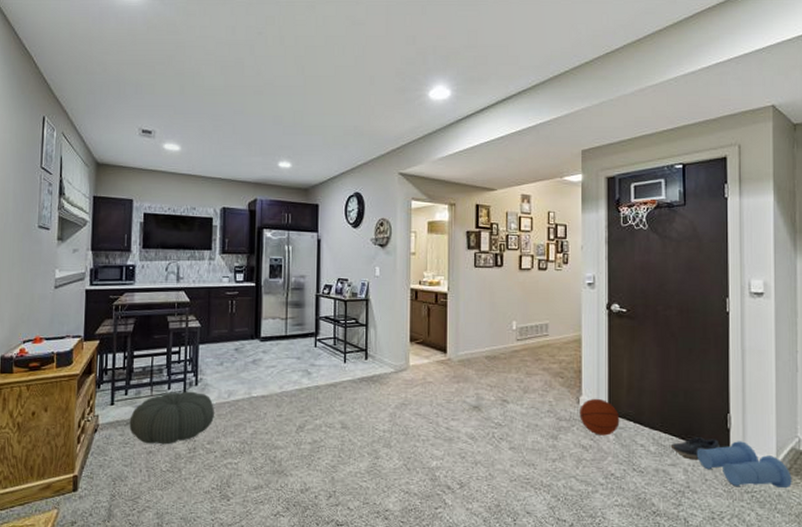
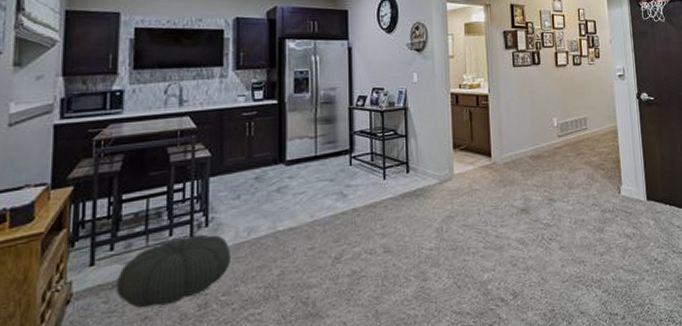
basketball: present [579,398,620,436] -> none [621,185,658,223]

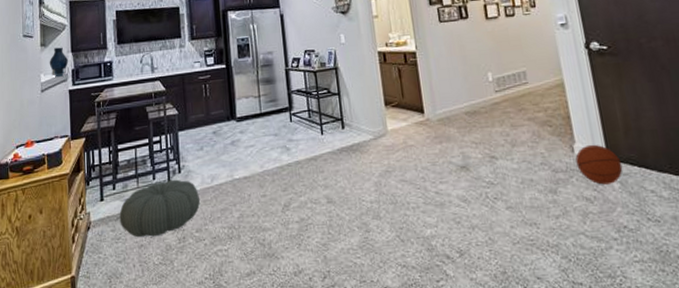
vase: none [25,68,57,108] -> present [49,47,69,78]
basketball: none [621,185,658,223] -> present [575,144,623,185]

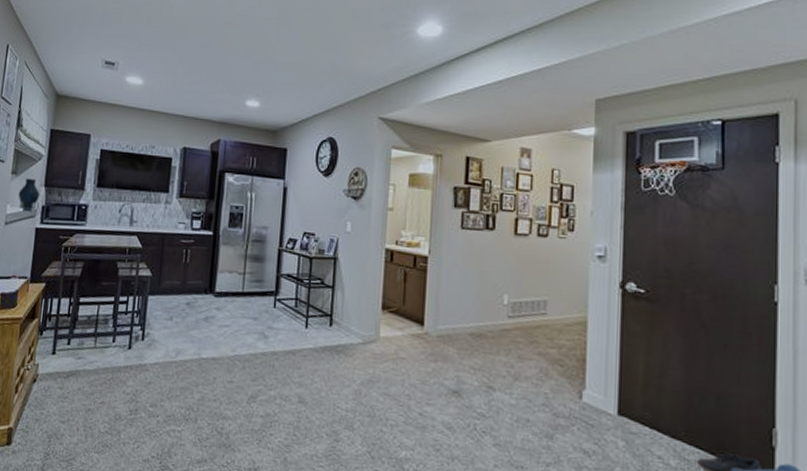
pouf: present [119,179,200,238] -> none [69,345,160,403]
basketball: present [575,144,623,185] -> none [581,393,632,441]

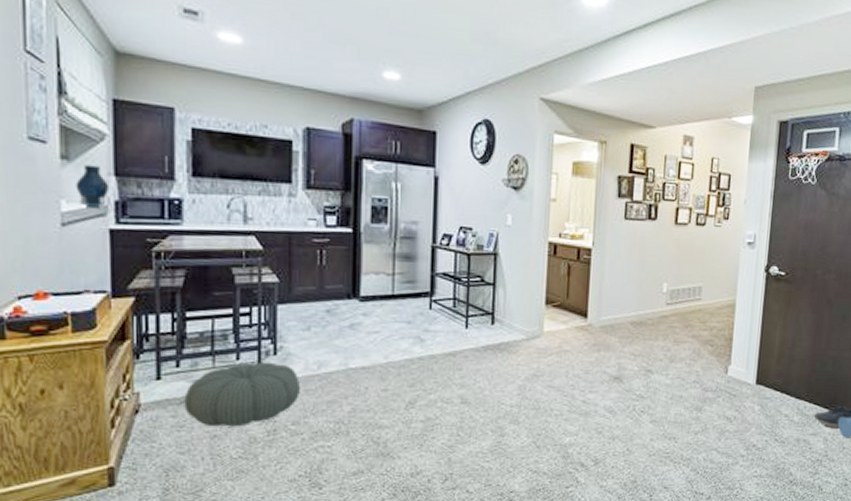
pouf: none [69,345,160,403] -> present [184,362,300,427]

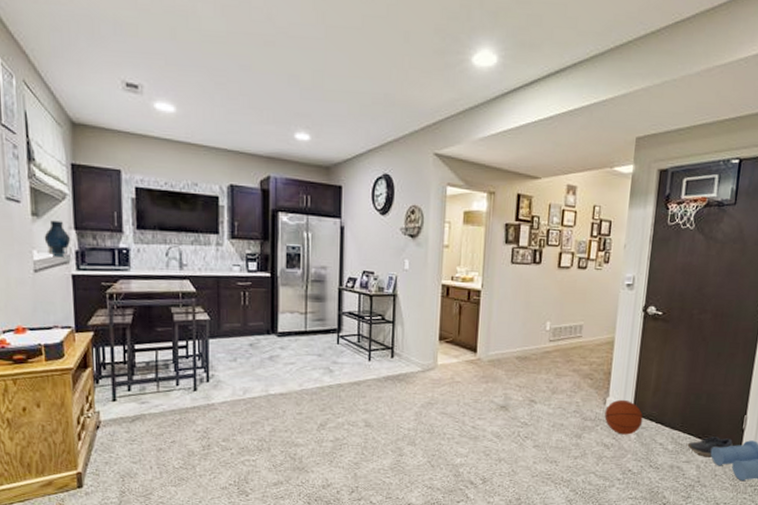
pouf: present [184,362,300,427] -> none [135,387,229,442]
basketball: none [726,367,767,406] -> present [604,399,643,435]

